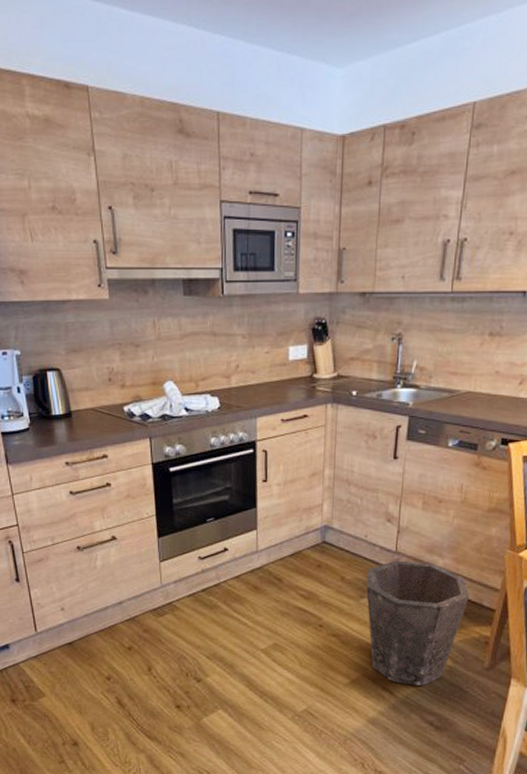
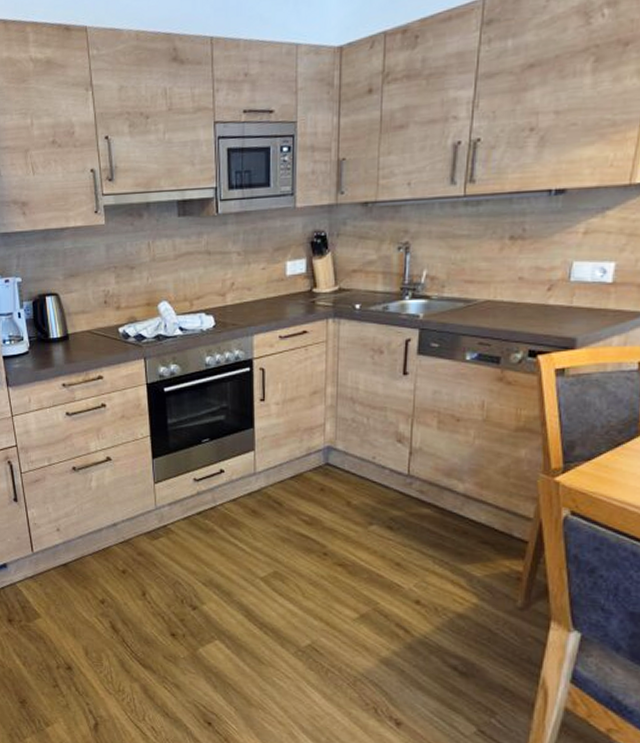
waste bin: present [366,560,470,686] -> none [376,484,497,625]

